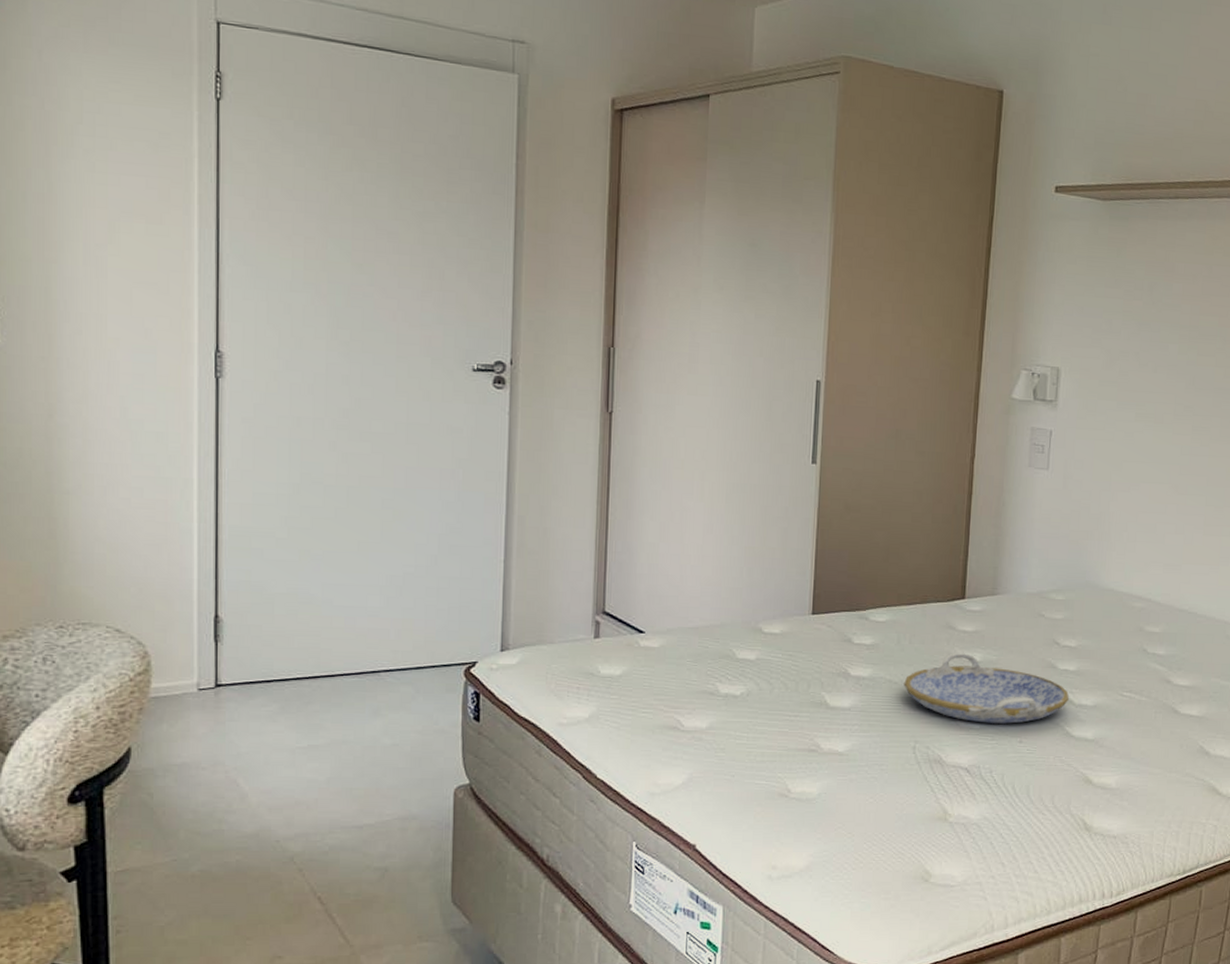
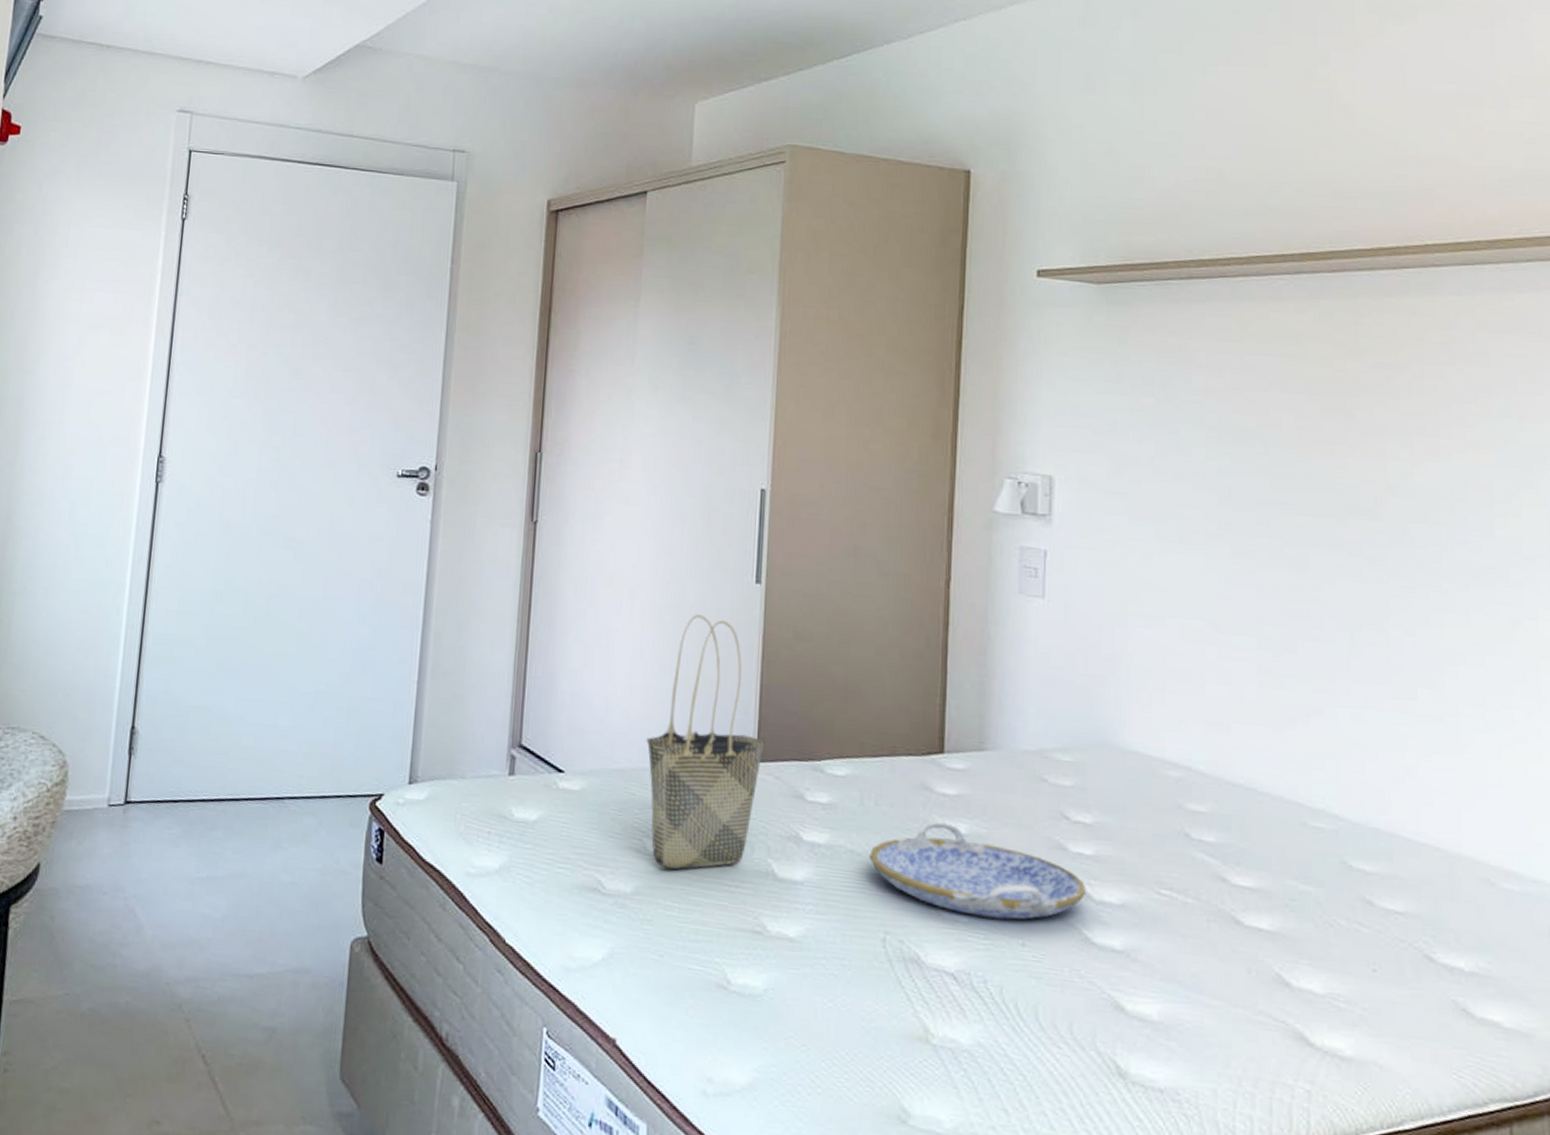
tote bag: none [717,492,819,707] -> present [646,614,765,870]

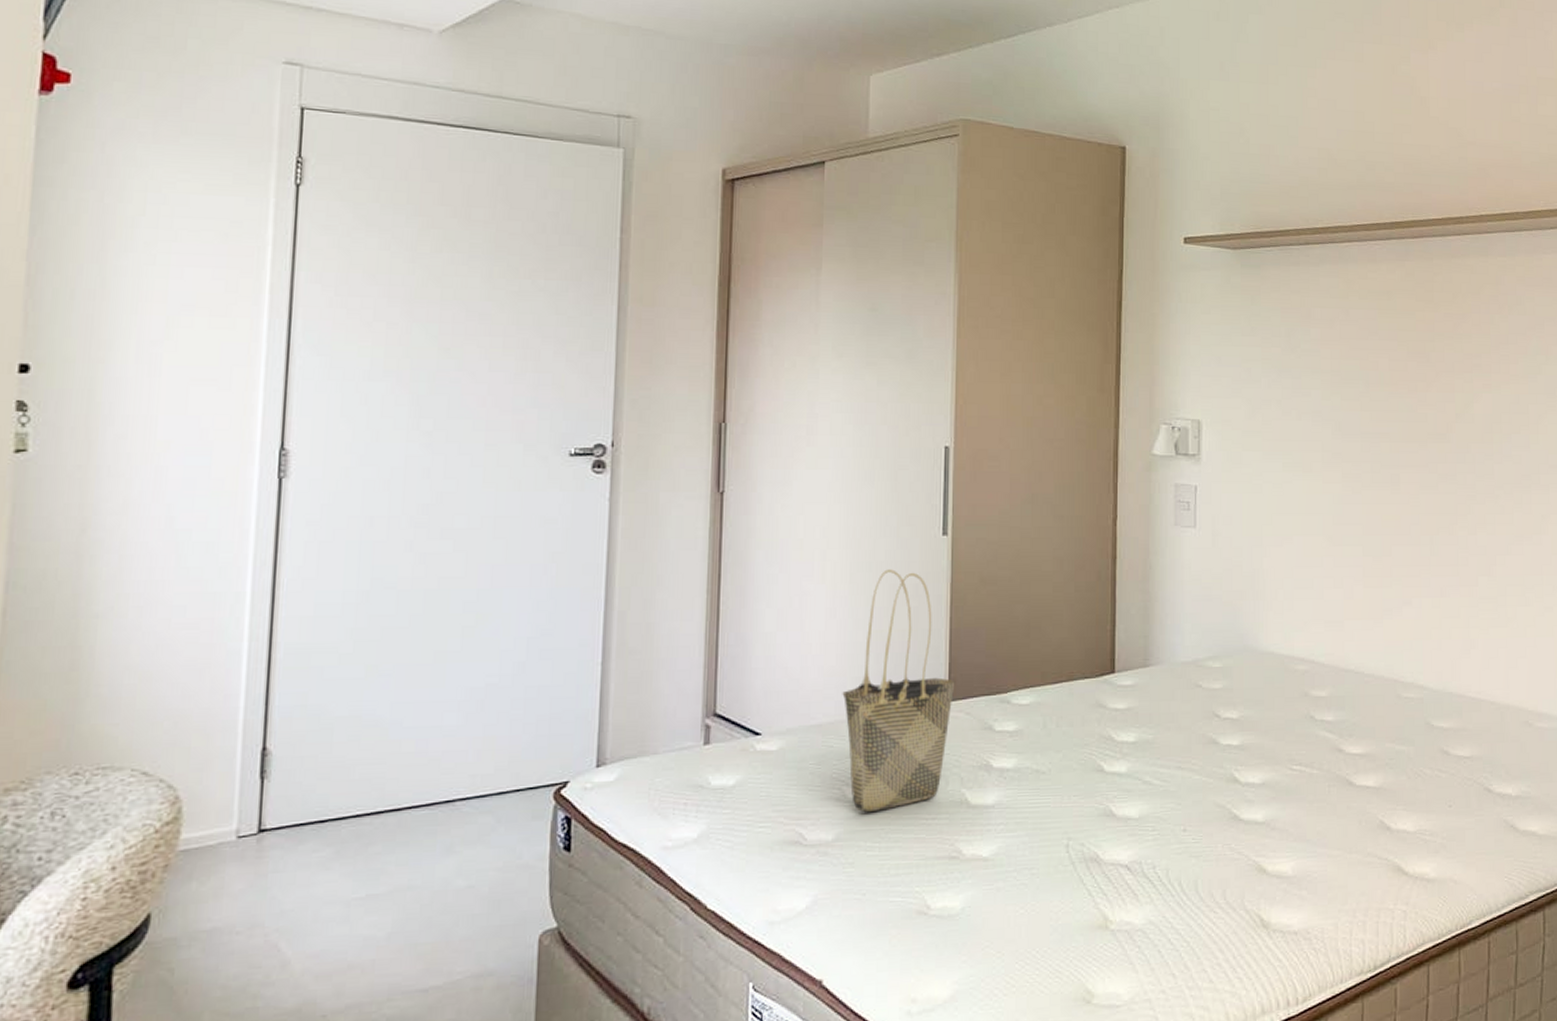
serving tray: present [869,821,1086,920] -> none [1052,734,1234,812]

